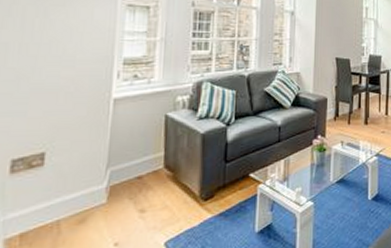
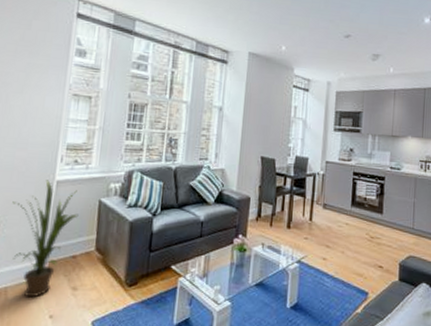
house plant: none [60,98,142,228] -> present [12,180,79,298]

